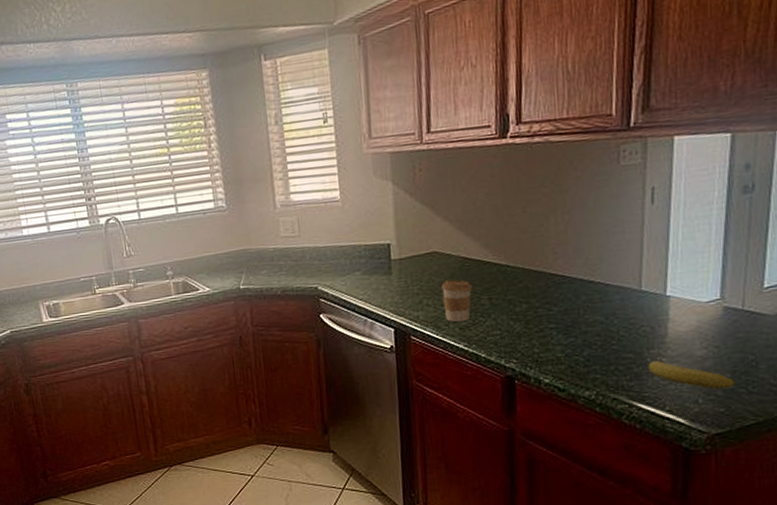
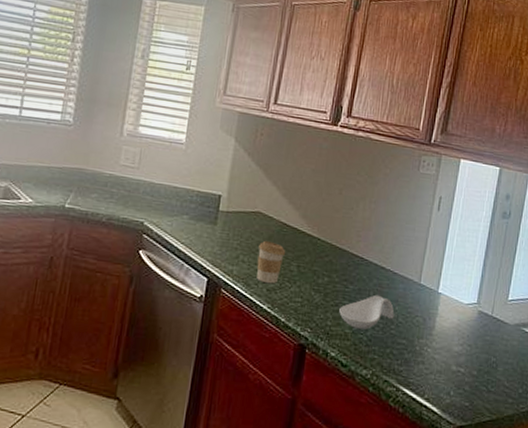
spoon rest: none [546,311,614,351] -> present [339,294,395,329]
fruit: present [648,359,736,389] -> none [416,349,480,385]

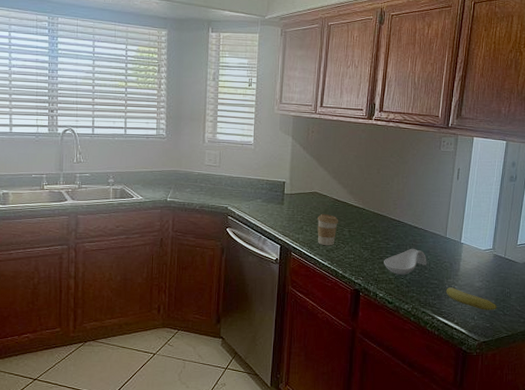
fruit: none [416,349,480,385] -> present [446,286,497,310]

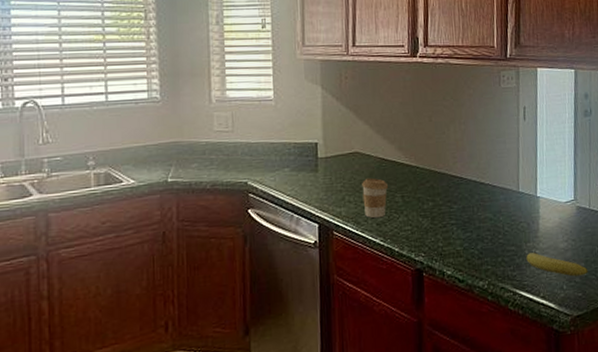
spoon rest: present [384,248,427,275] -> none [448,209,500,245]

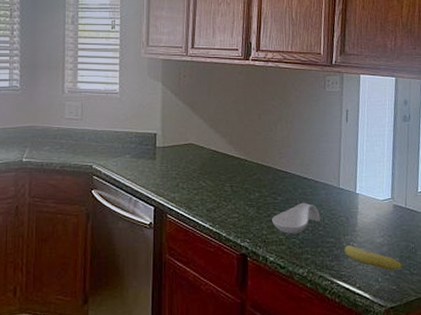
coffee cup: present [362,177,388,219] -> none [195,167,218,205]
spoon rest: none [448,209,500,245] -> present [272,202,321,234]

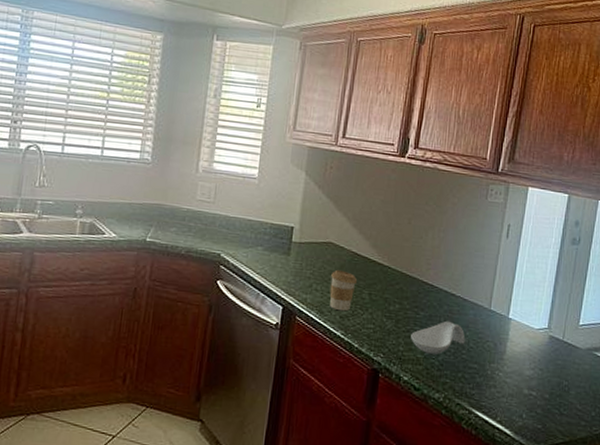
coffee cup: none [195,167,218,205] -> present [329,269,357,312]
fruit: present [344,244,403,270] -> none [487,373,552,408]

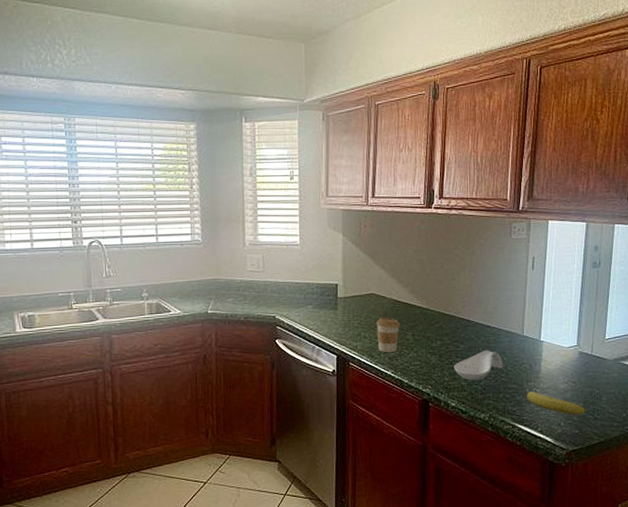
fruit: none [487,373,552,408] -> present [527,390,586,415]

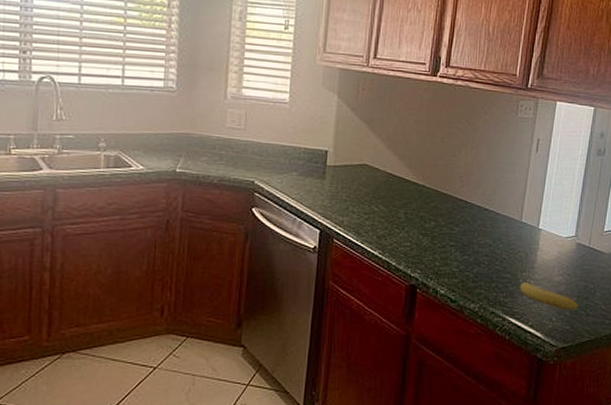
coffee cup: present [377,317,400,353] -> none [366,191,392,232]
spoon rest: present [454,350,503,381] -> none [446,234,498,267]

